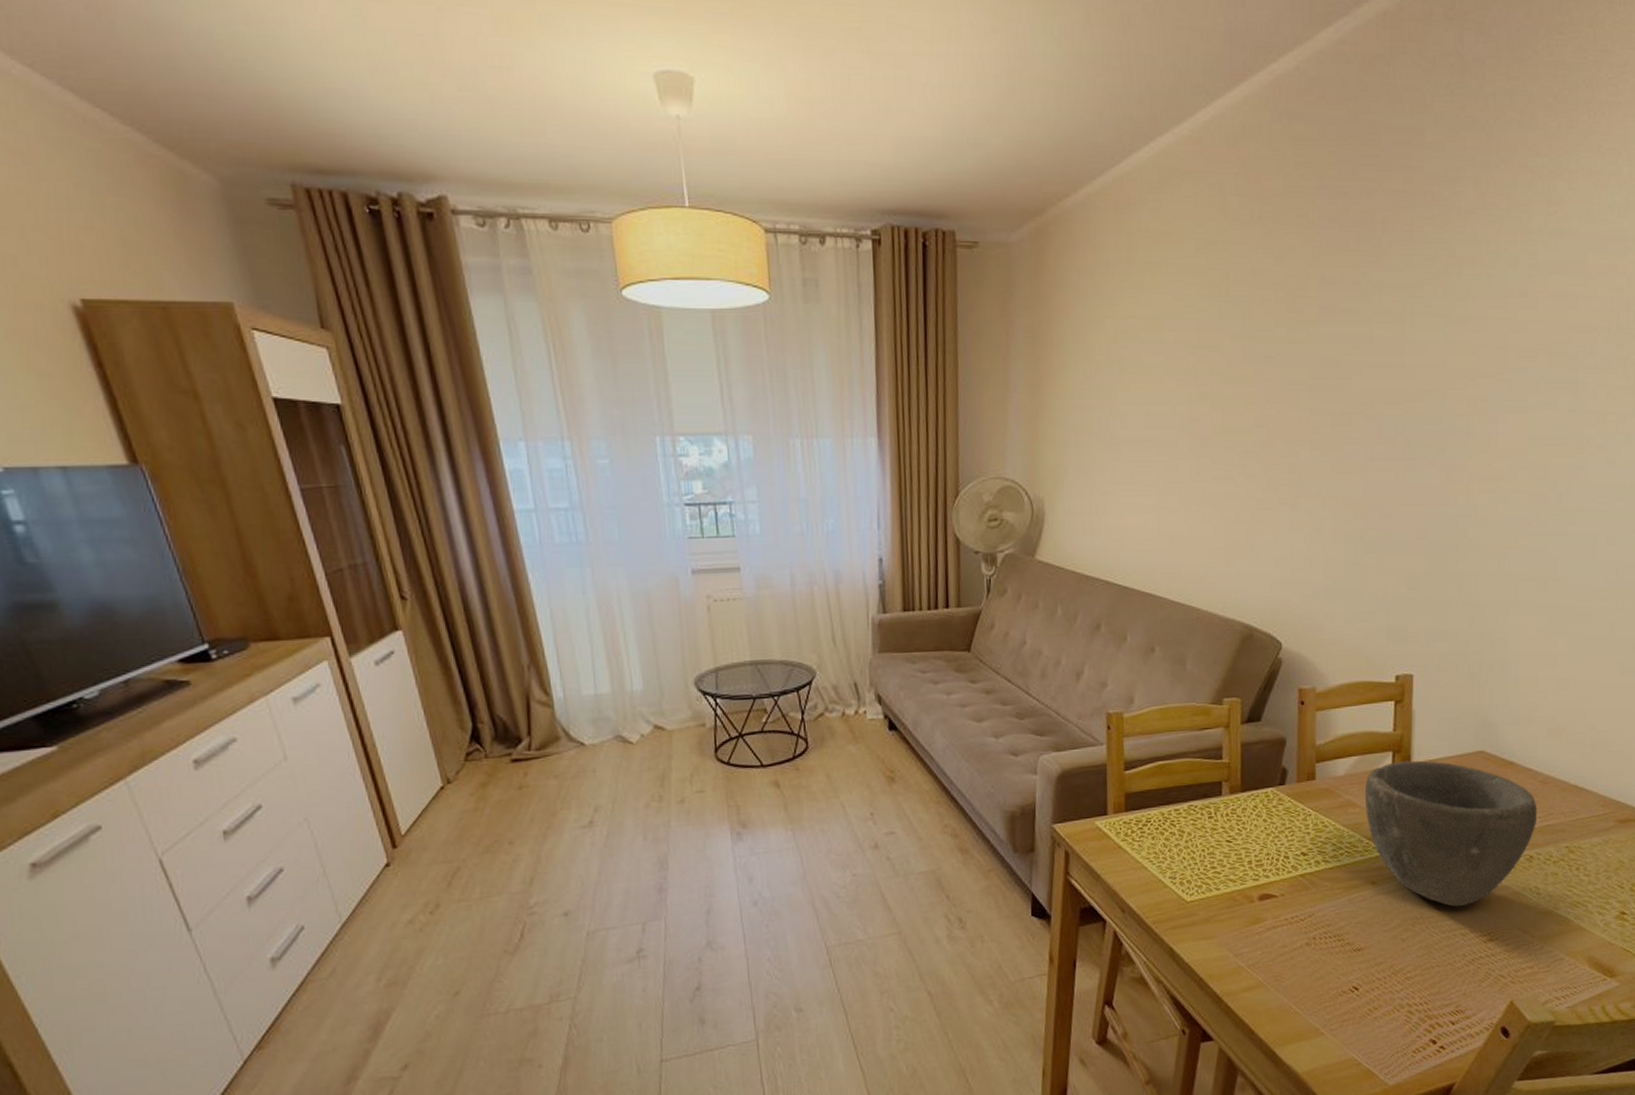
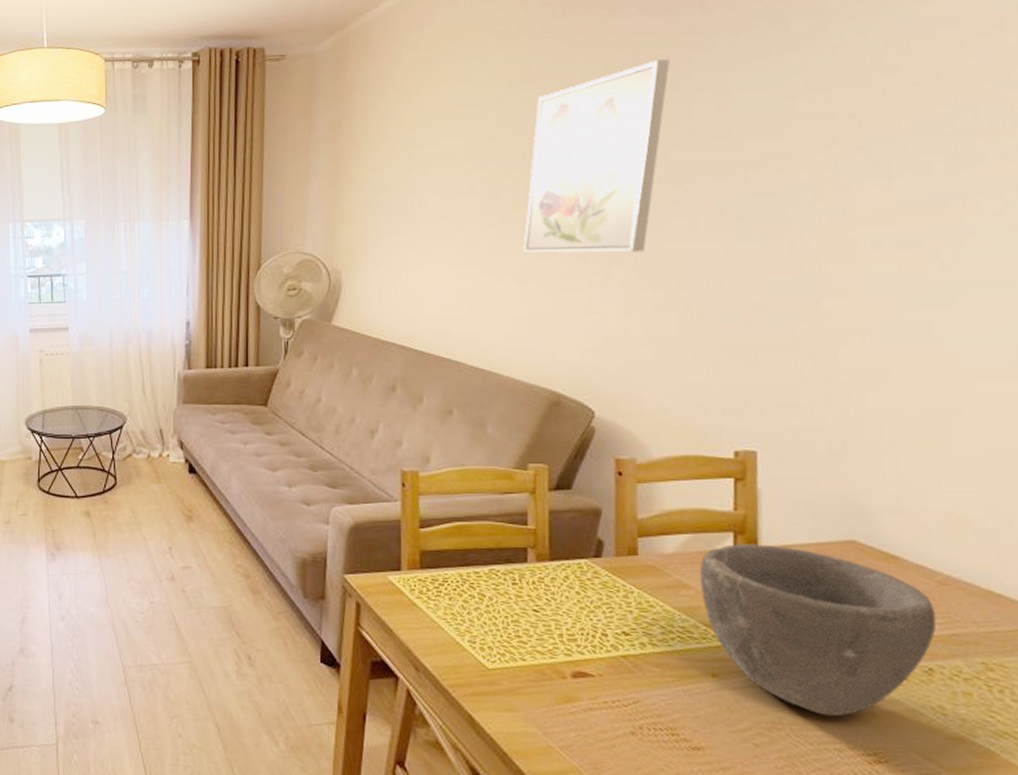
wall art: none [1220,278,1354,482] -> present [523,59,670,254]

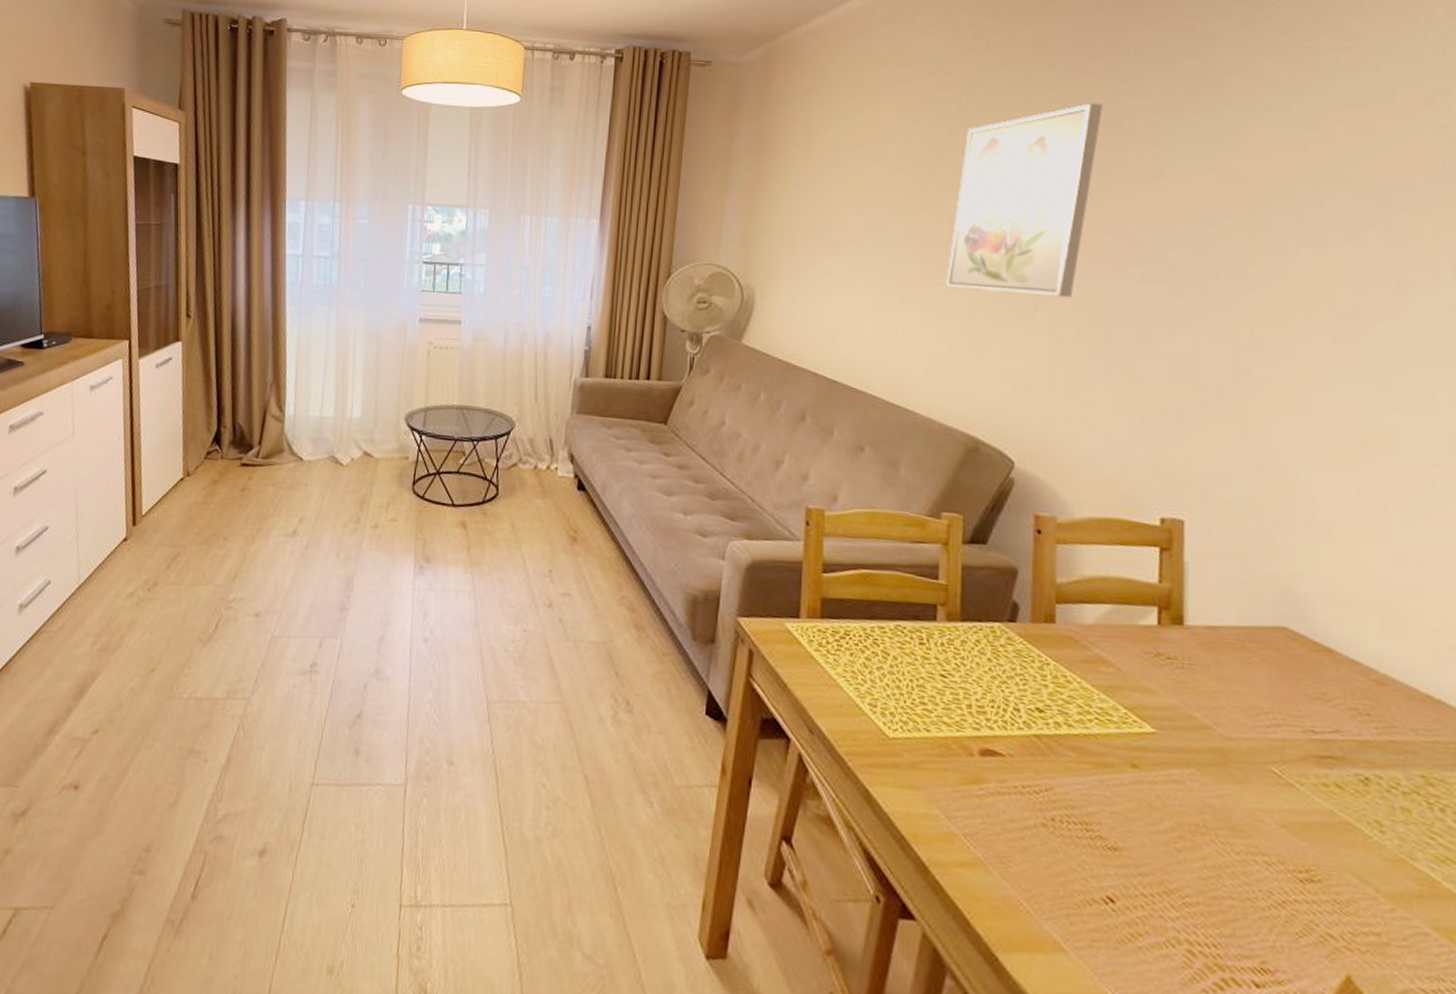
bowl: present [699,544,937,717] -> none [1120,620,1373,824]

